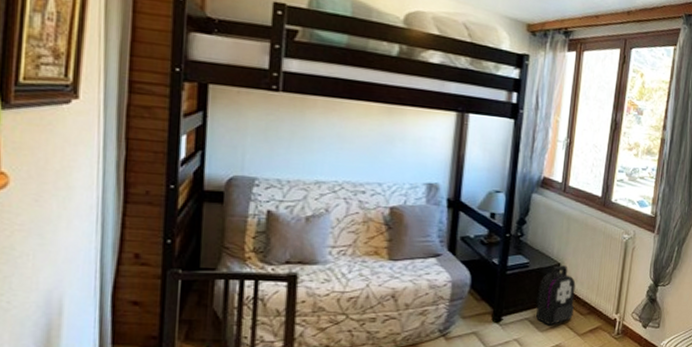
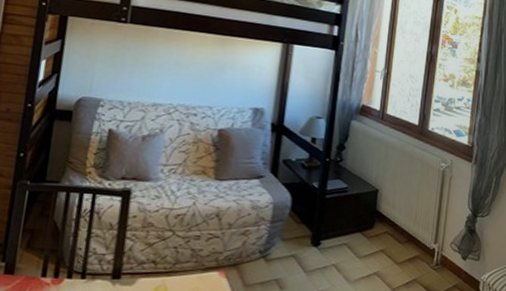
backpack: present [536,265,576,326] -> none [354,191,394,253]

